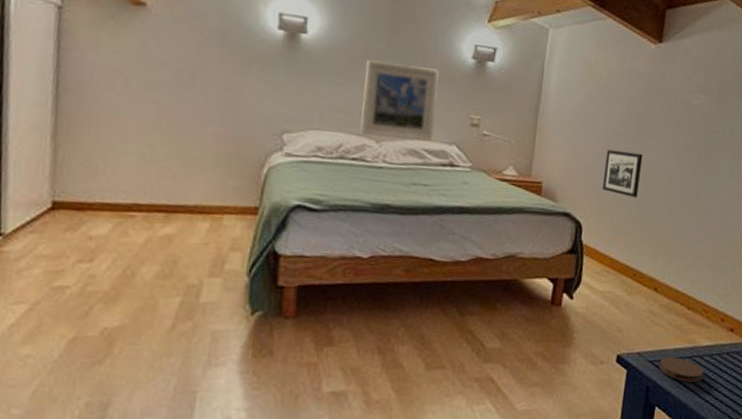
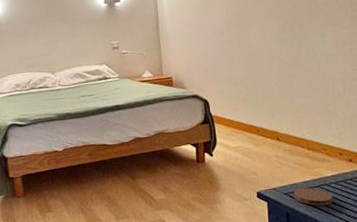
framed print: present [360,60,439,141] -> none [36,17,89,71]
picture frame: present [602,149,643,198] -> none [216,41,248,75]

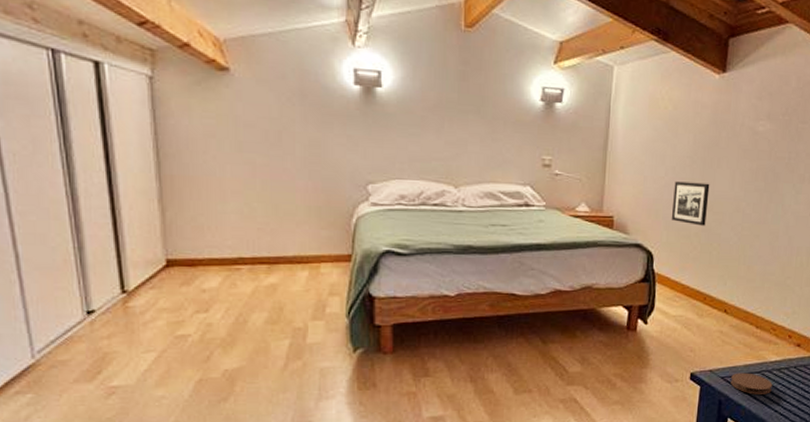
picture frame: none [216,41,248,75] -> present [671,181,710,226]

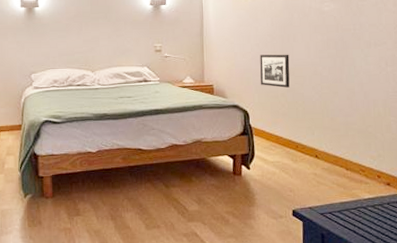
coaster: present [730,373,772,395] -> none [329,209,369,229]

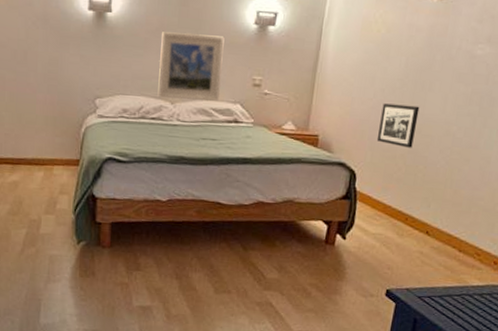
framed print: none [79,16,130,68] -> present [157,32,225,101]

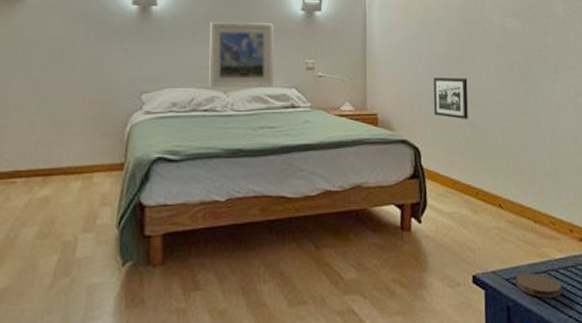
coaster: none [427,294,472,318] -> present [516,273,562,298]

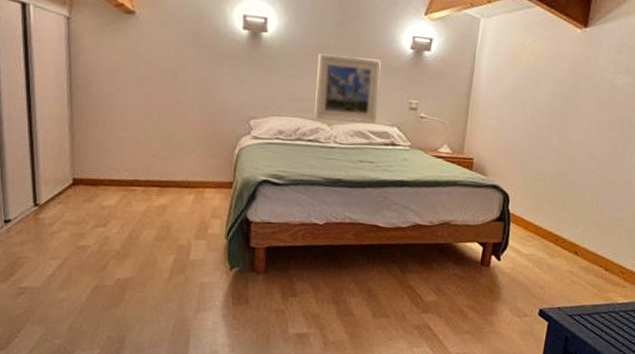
picture frame: present [433,77,468,119] -> none [528,128,567,171]
coaster: present [516,273,562,298] -> none [578,312,618,334]

